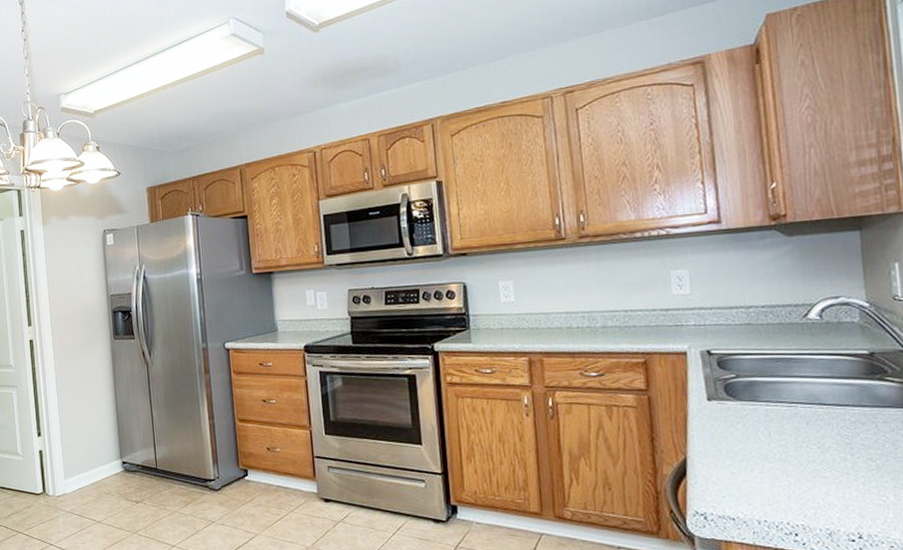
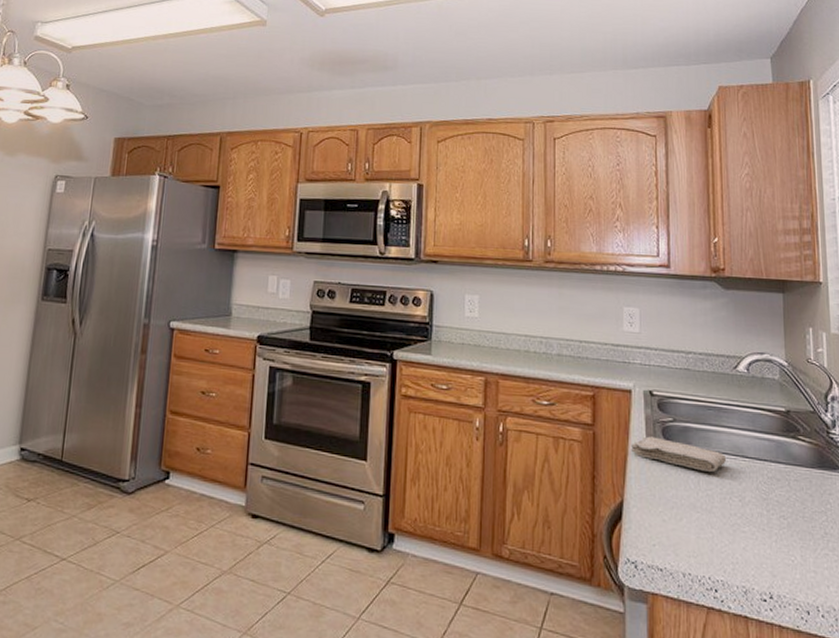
washcloth: none [691,394,801,424] -> present [631,436,727,473]

